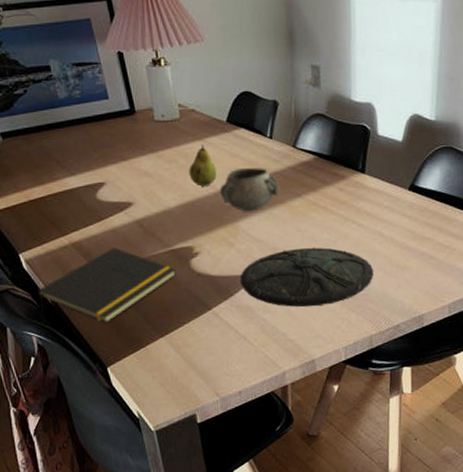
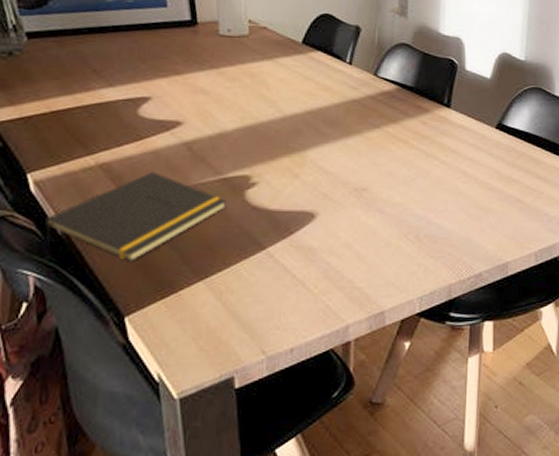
fruit: present [189,144,217,187] -> none [253,64,286,110]
decorative bowl: present [220,167,280,212] -> none [288,92,356,140]
plate: present [240,247,374,307] -> none [303,183,456,250]

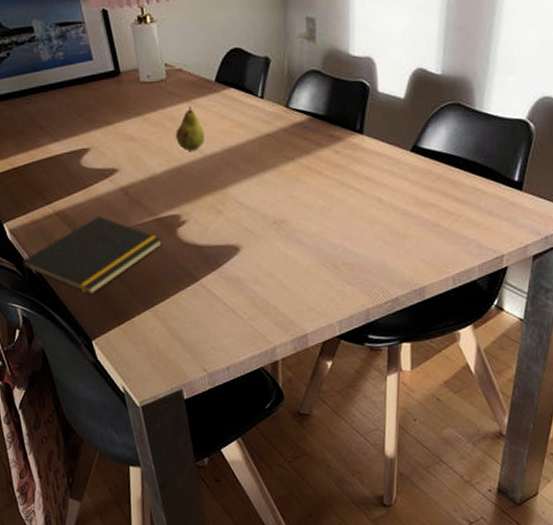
fruit: none [253,64,286,110] -> present [175,106,205,151]

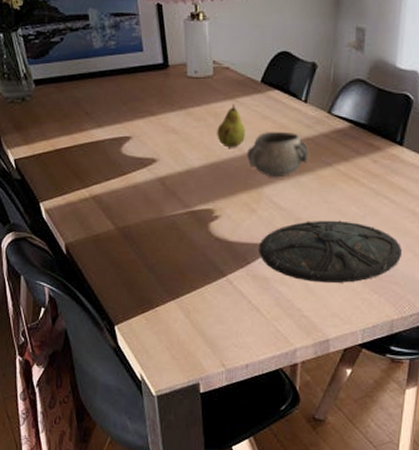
notepad: present [22,216,162,295] -> none [55,204,193,280]
decorative bowl: none [208,129,271,177] -> present [247,131,310,178]
plate: none [229,214,372,279] -> present [259,220,403,283]

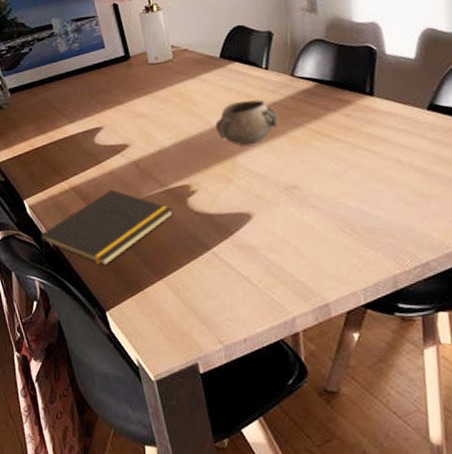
notepad: none [55,204,193,280] -> present [40,189,173,266]
fruit: present [217,104,245,148] -> none [183,82,212,124]
plate: present [259,220,403,283] -> none [240,178,393,245]

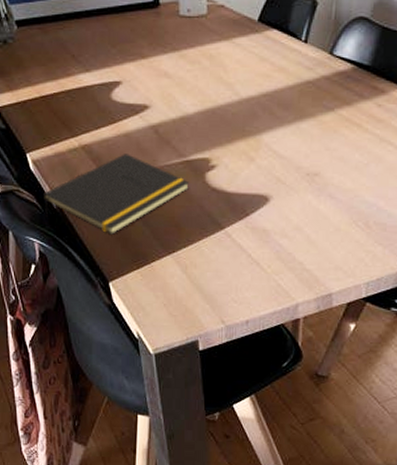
decorative bowl: present [215,99,279,146] -> none [244,74,310,124]

